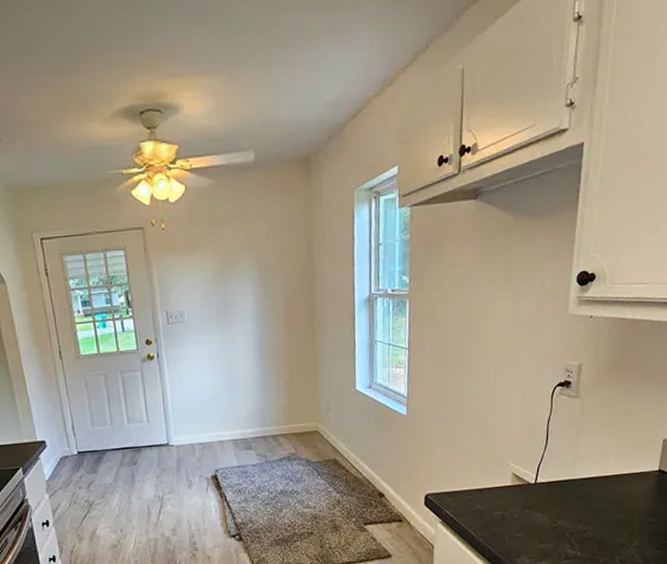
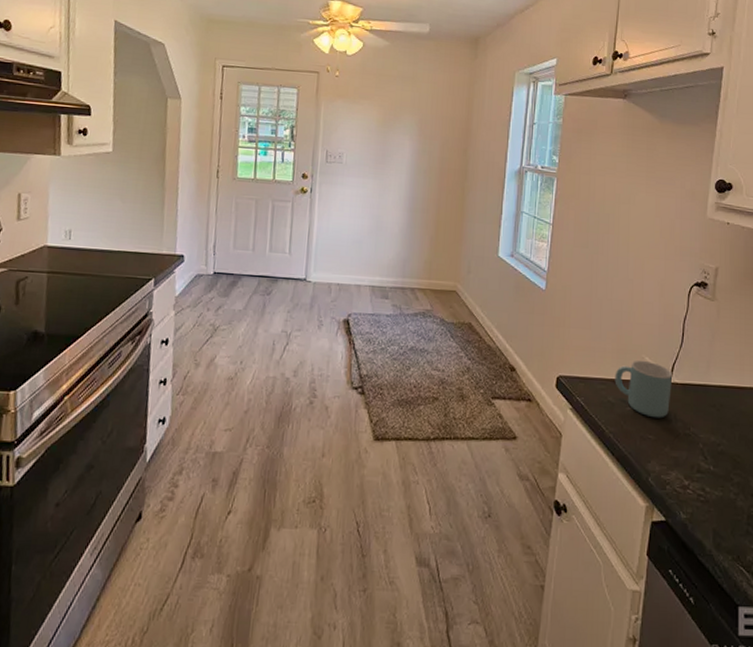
mug: none [481,466,539,518] -> present [615,360,673,418]

